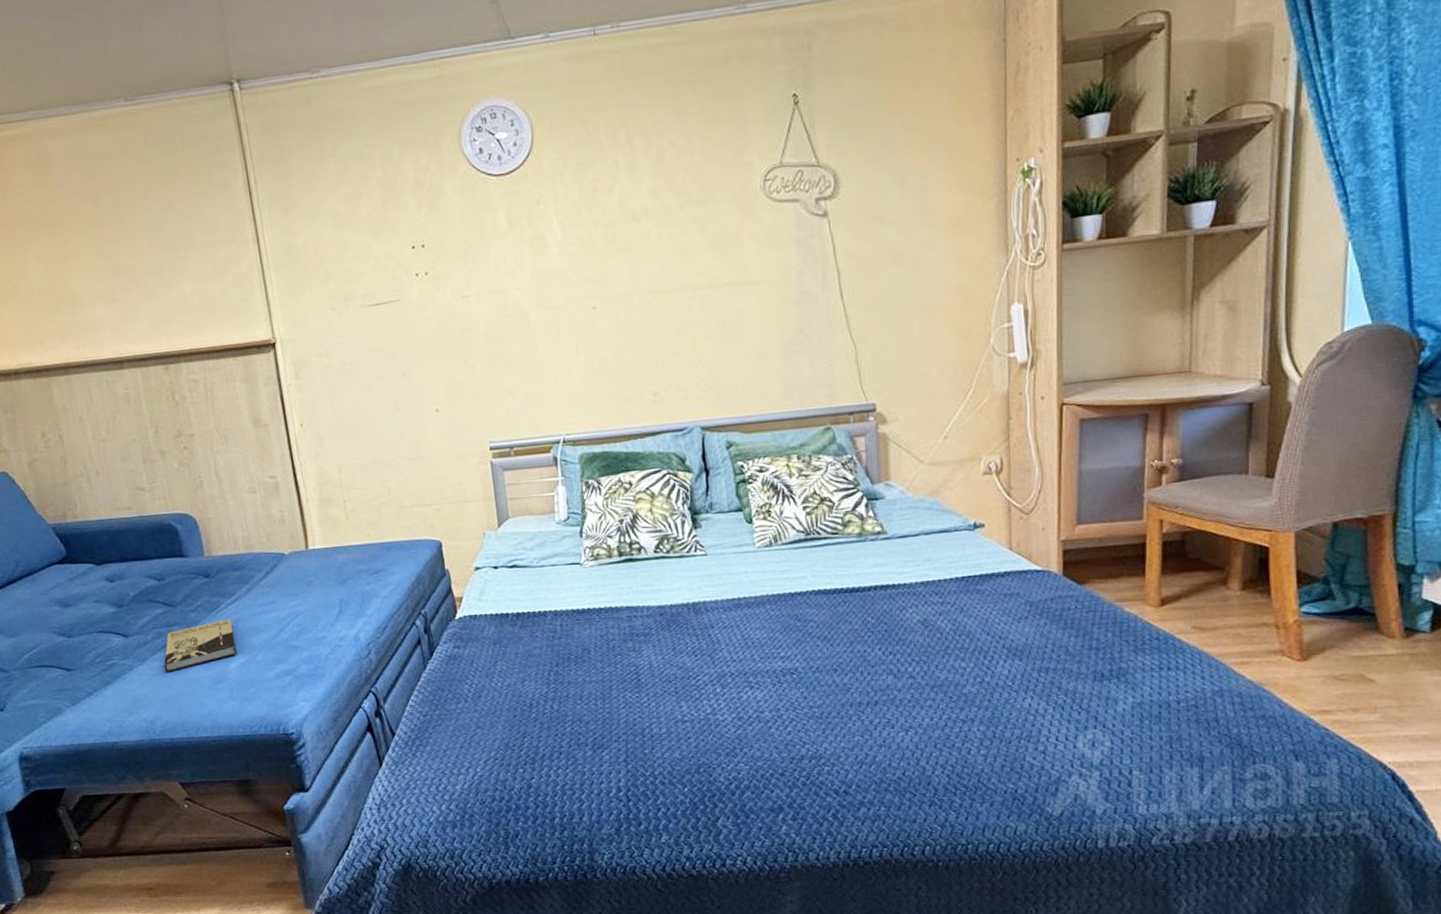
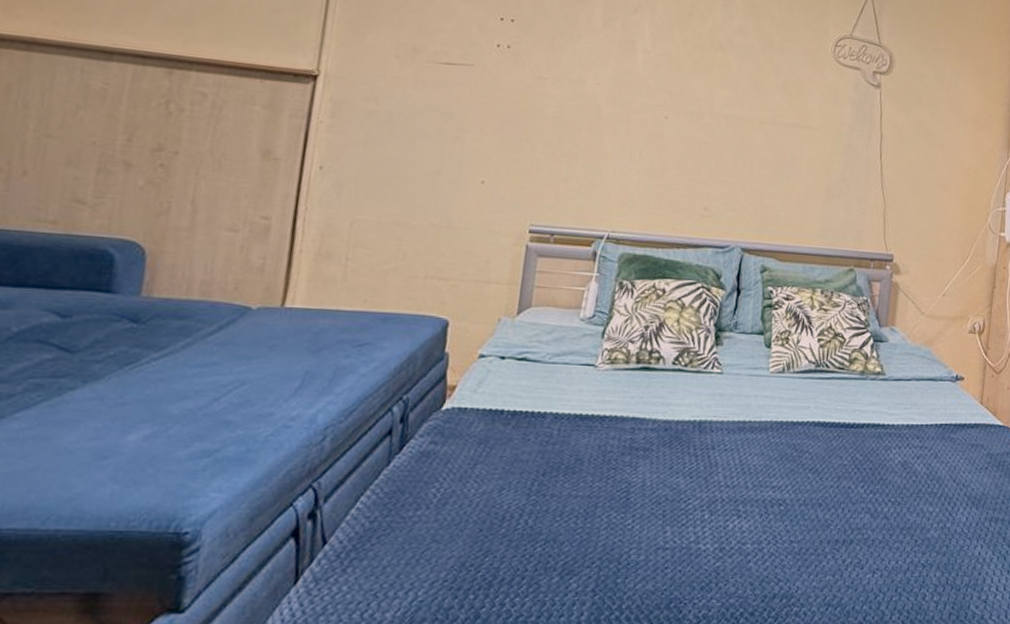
book: present [164,618,237,673] -> none [26,377,151,438]

